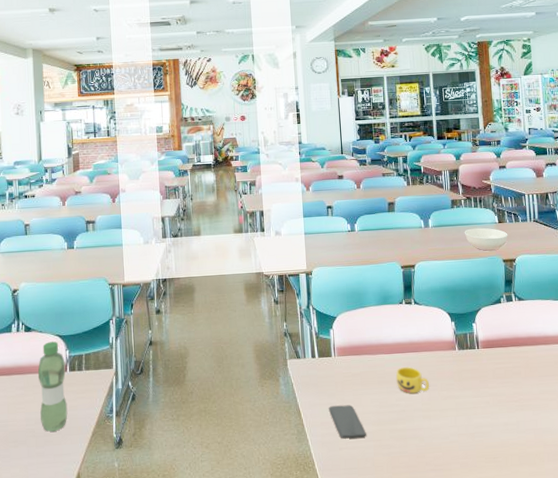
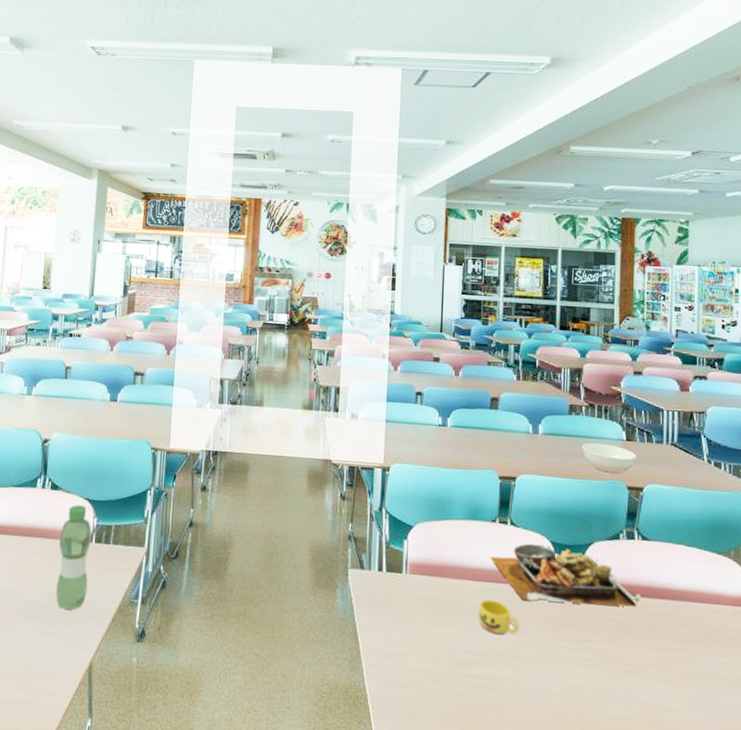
smartphone: present [328,405,367,439] -> none [391,633,435,678]
food tray: none [401,316,522,363] -> present [490,543,642,607]

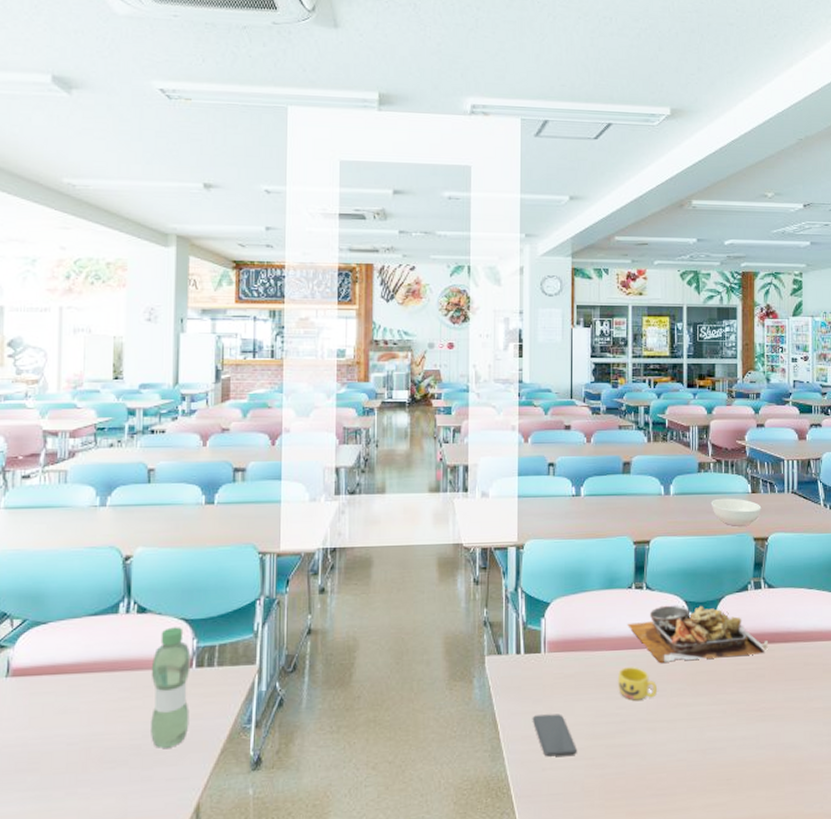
smartphone: none [391,633,435,678] -> present [532,714,578,757]

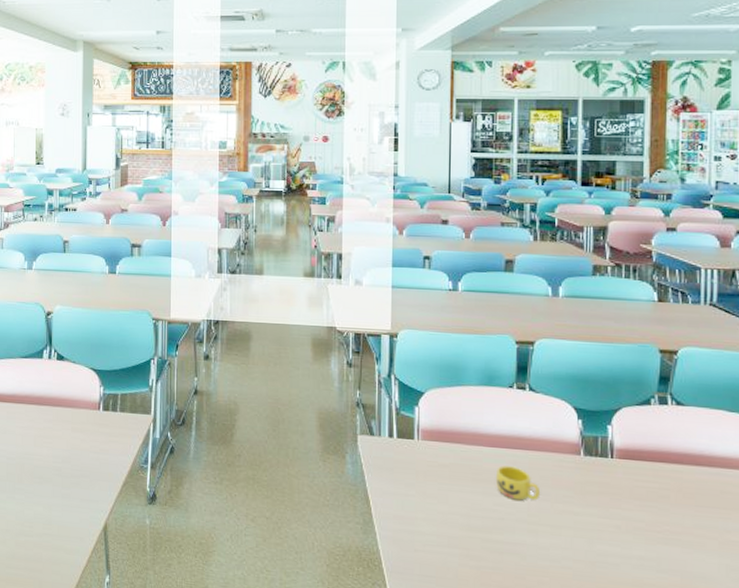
water bottle: present [151,627,191,748] -> none [69,374,99,474]
smartphone: present [532,714,578,757] -> none [404,498,452,542]
food tray: present [628,605,769,663] -> none [508,409,676,474]
bowl: present [711,498,762,526] -> none [607,304,670,336]

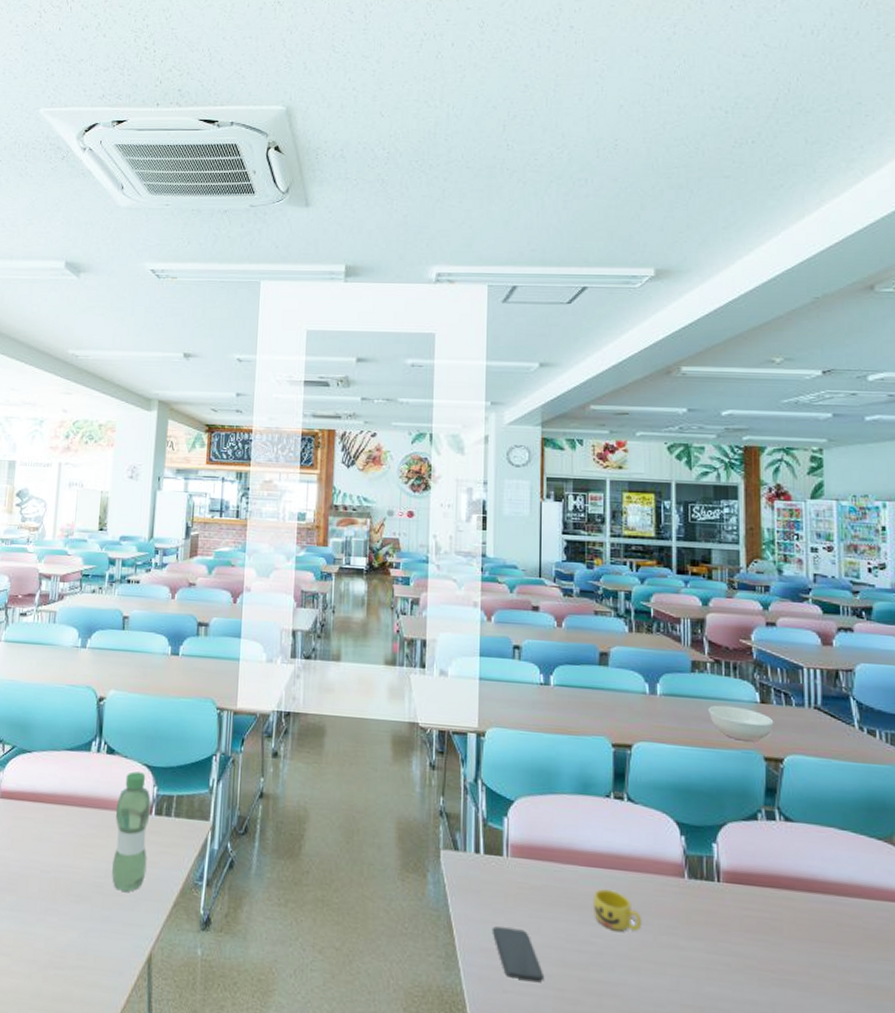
water bottle: none [69,374,99,474] -> present [112,771,151,892]
smartphone: none [404,498,452,542] -> present [492,926,545,982]
bowl: none [607,304,670,336] -> present [707,705,774,742]

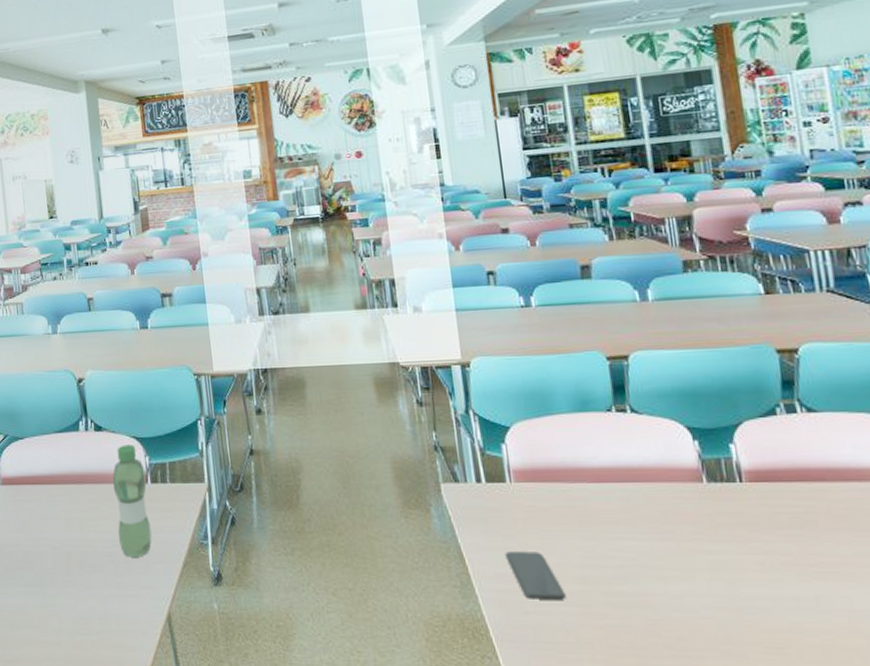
cup: present [592,889,642,931] -> none [606,503,663,542]
bowl: present [707,705,774,742] -> none [706,301,783,336]

